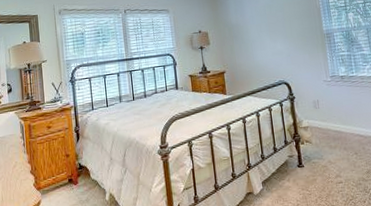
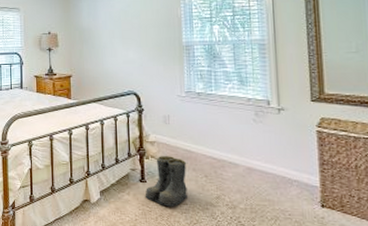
boots: none [303,138,343,188] -> present [145,156,189,207]

